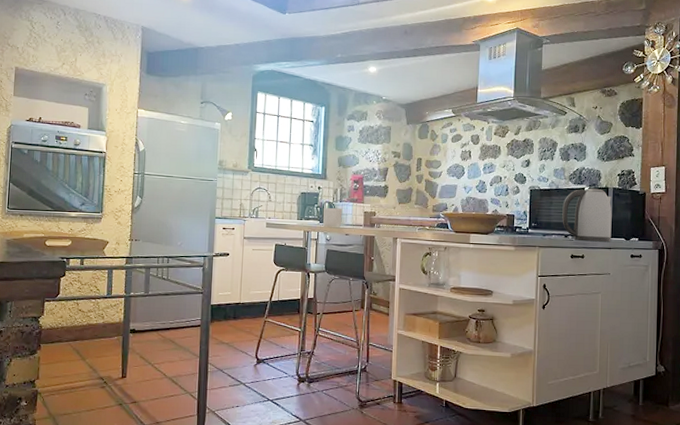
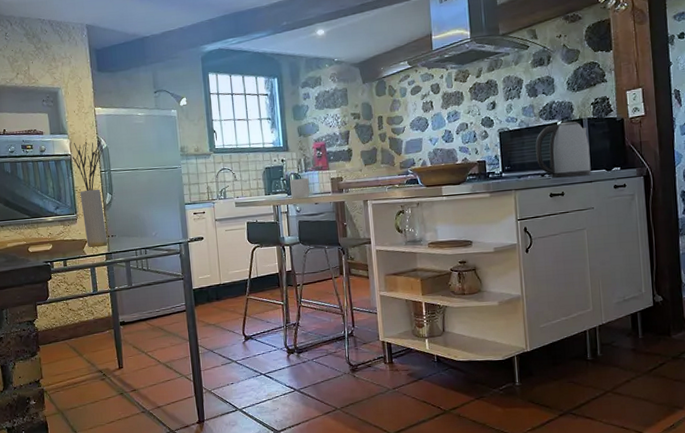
vase: none [106,141,141,250] -> present [72,139,108,248]

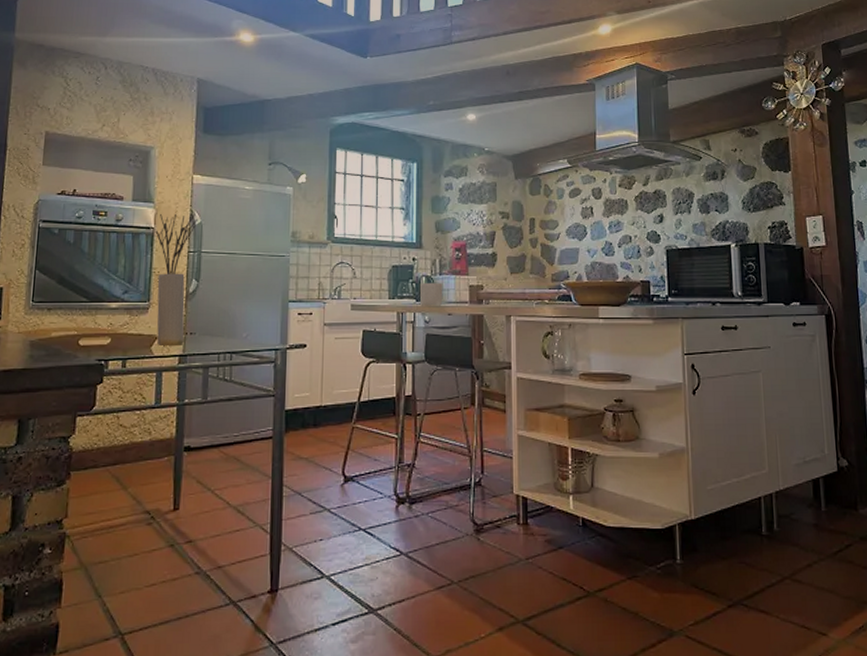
kettle: present [535,121,592,179] -> none [706,245,768,309]

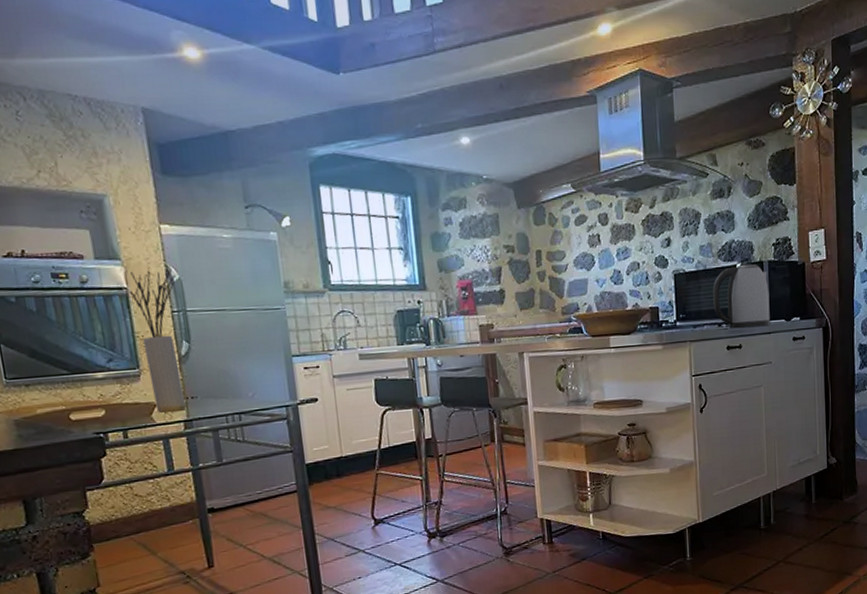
mug: present [419,283,443,306] -> none [427,325,454,350]
kettle: none [706,245,768,309] -> present [713,263,771,329]

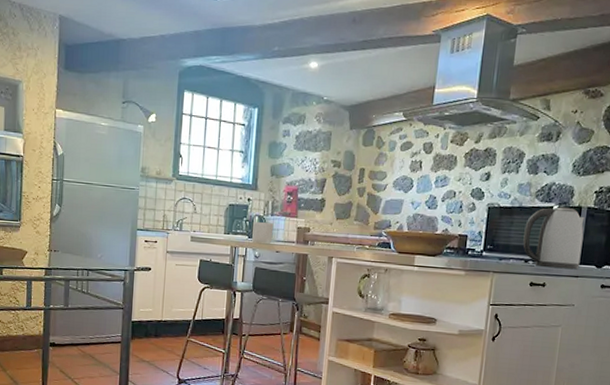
vase: present [129,268,187,414] -> none [24,144,60,261]
mug: none [427,325,454,350] -> present [252,222,274,244]

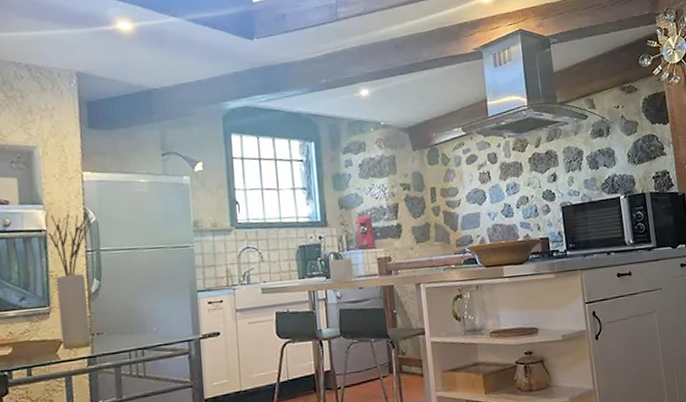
vase: none [24,144,60,261] -> present [48,211,92,351]
kettle: present [523,207,585,270] -> none [599,195,658,257]

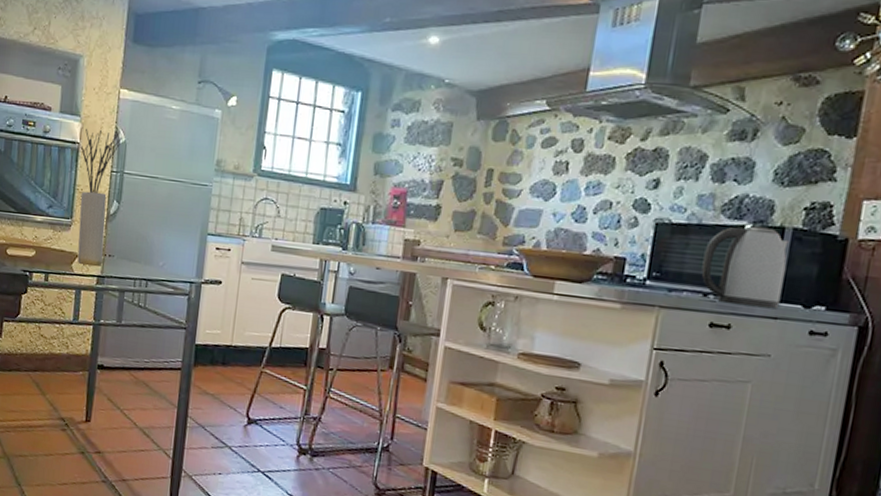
mug: present [328,258,353,283] -> none [347,230,375,258]
kettle: none [599,195,658,257] -> present [701,226,789,310]

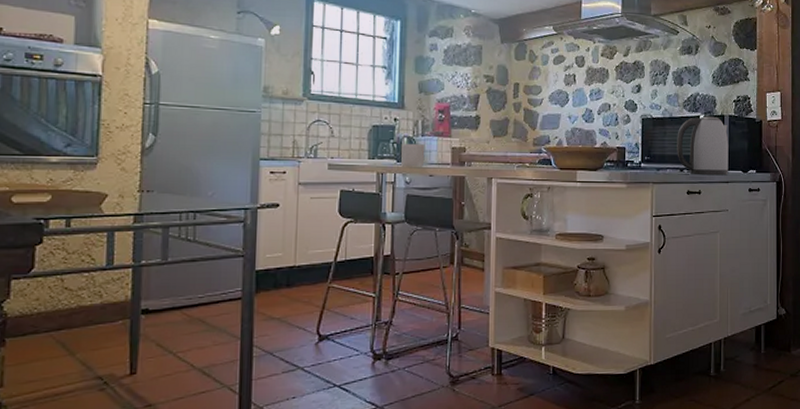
vase: present [77,129,122,267] -> none [103,60,154,205]
mug: none [347,230,375,258] -> present [400,144,425,167]

